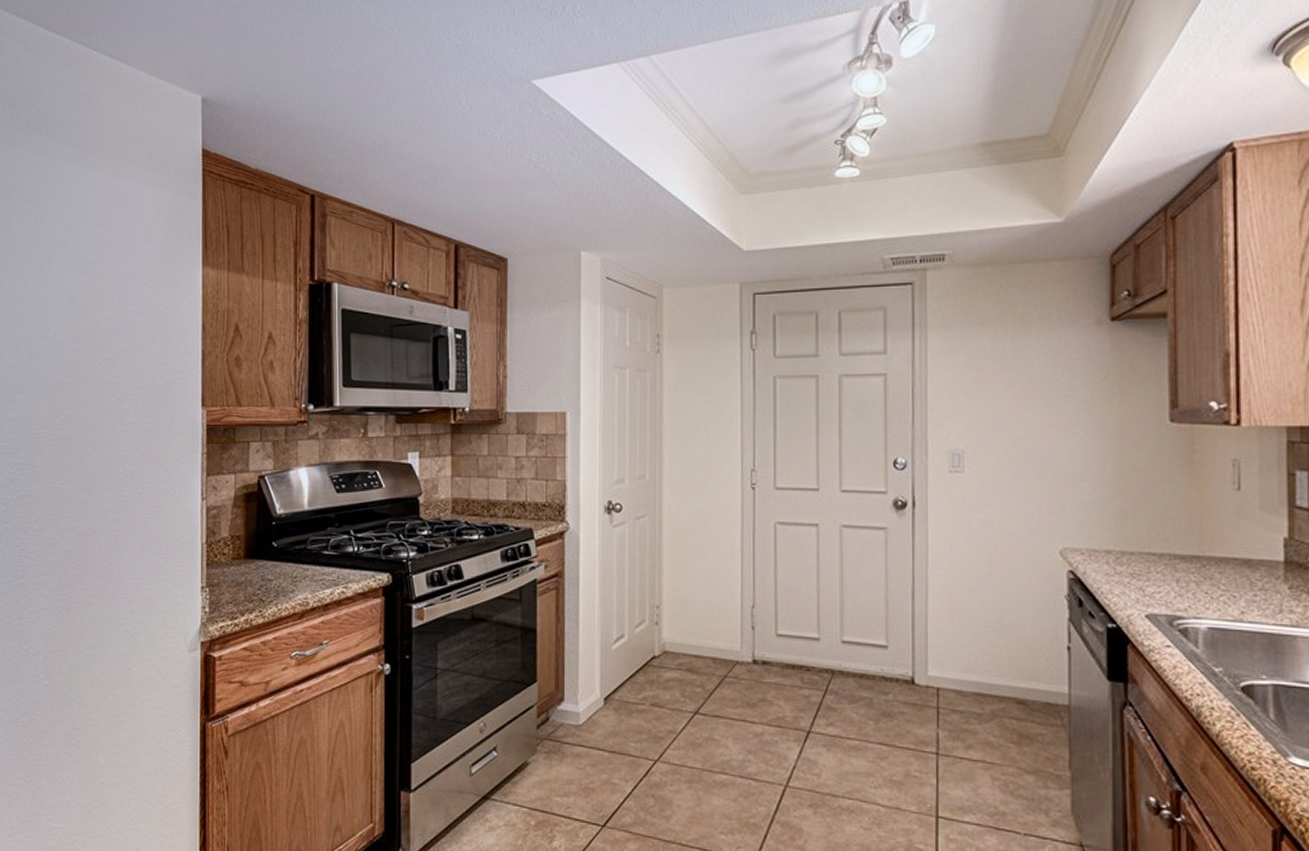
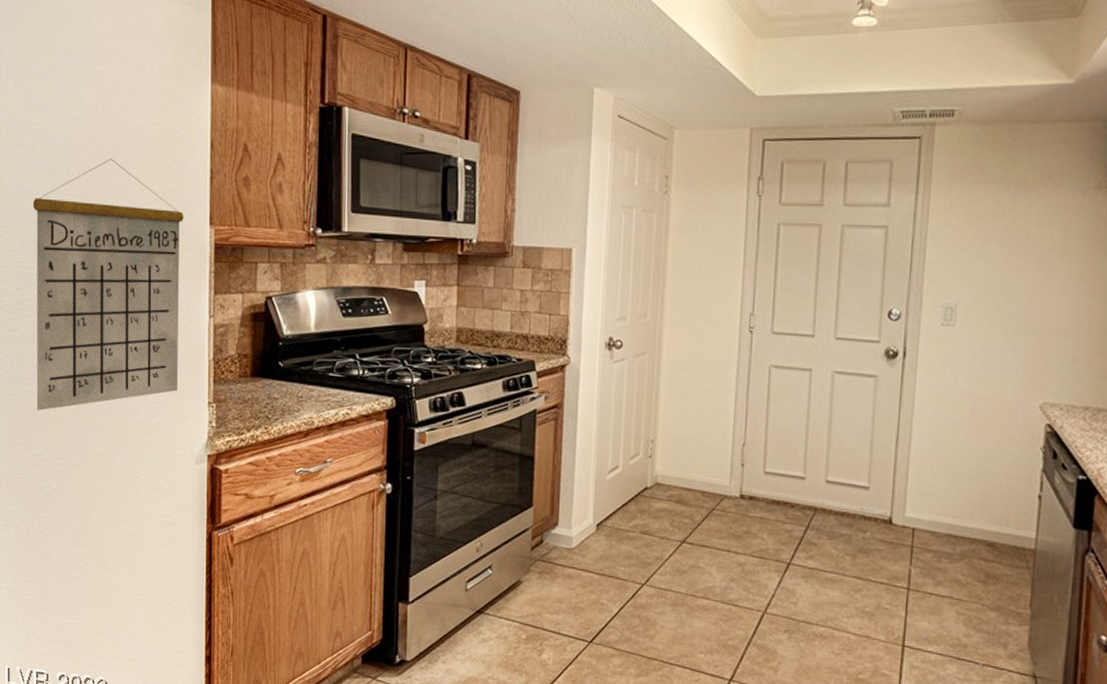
calendar: none [26,346,177,604] -> present [32,159,185,411]

